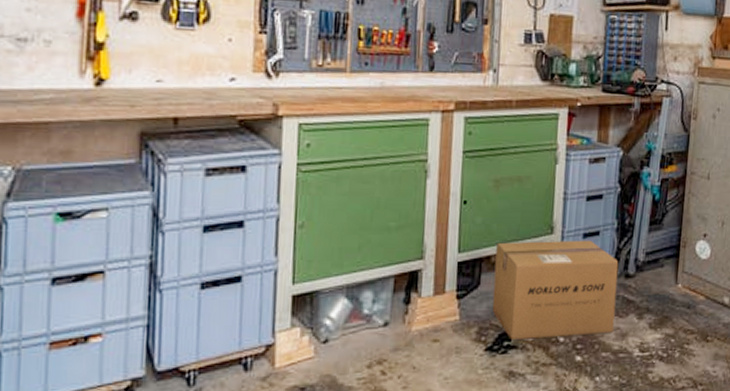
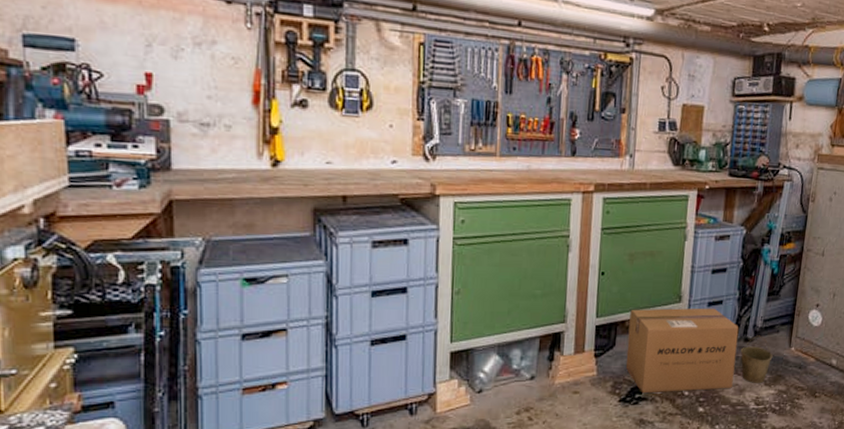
bucket: none [621,270,658,326] -> present [740,335,773,383]

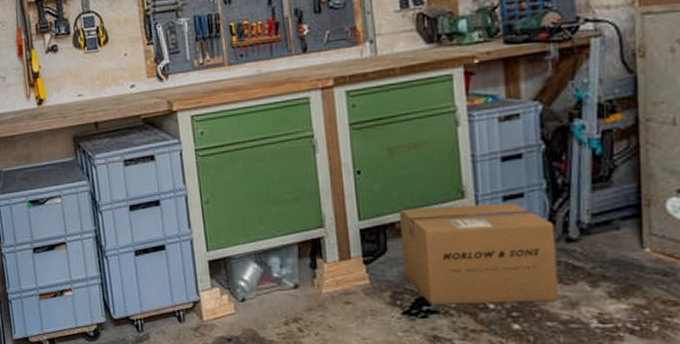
bucket: present [740,335,773,383] -> none [562,234,616,295]

